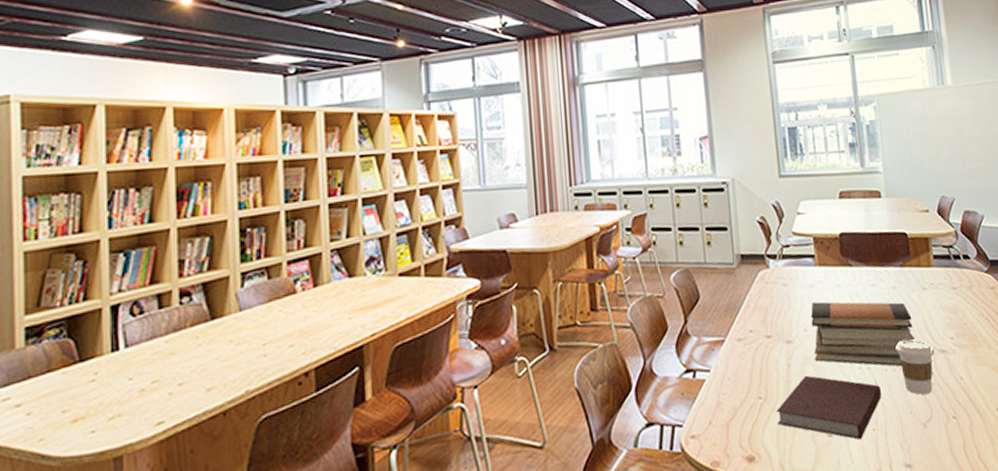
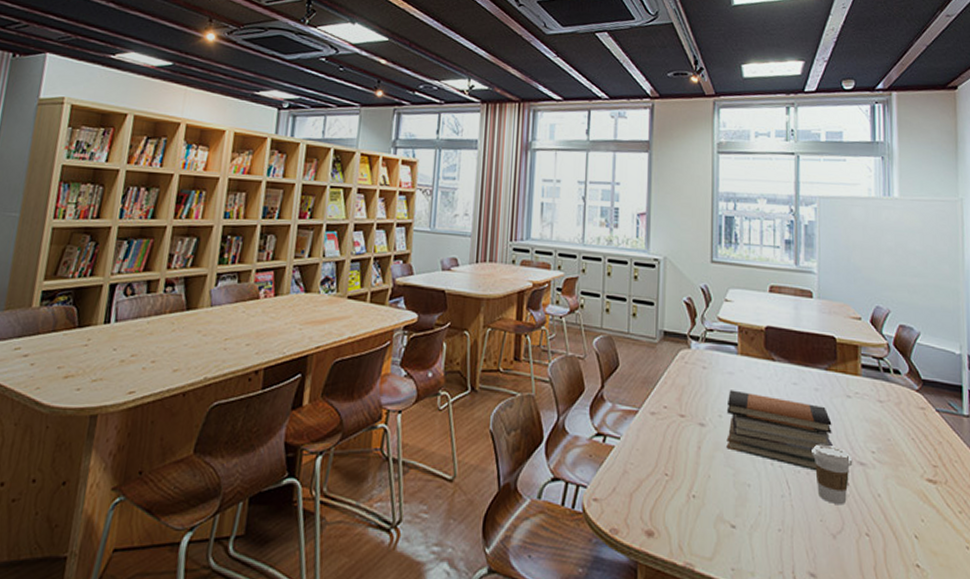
notebook: present [777,375,882,440] -> none [682,461,791,537]

